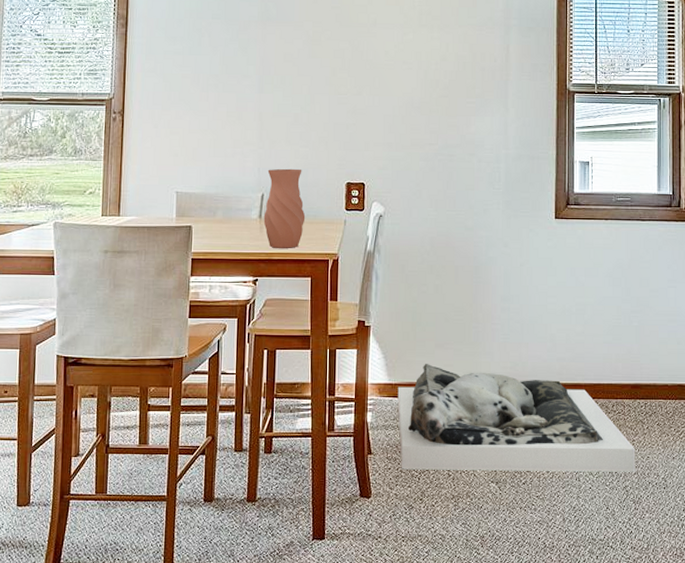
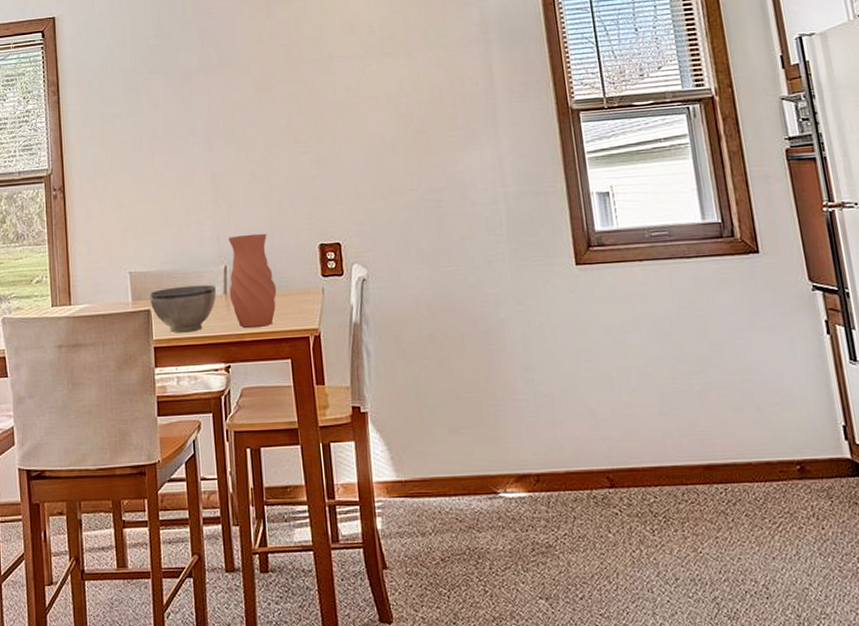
bowl: none [192,208,252,248] -> present [149,284,216,334]
dog bed: present [397,364,636,472] -> none [409,454,726,587]

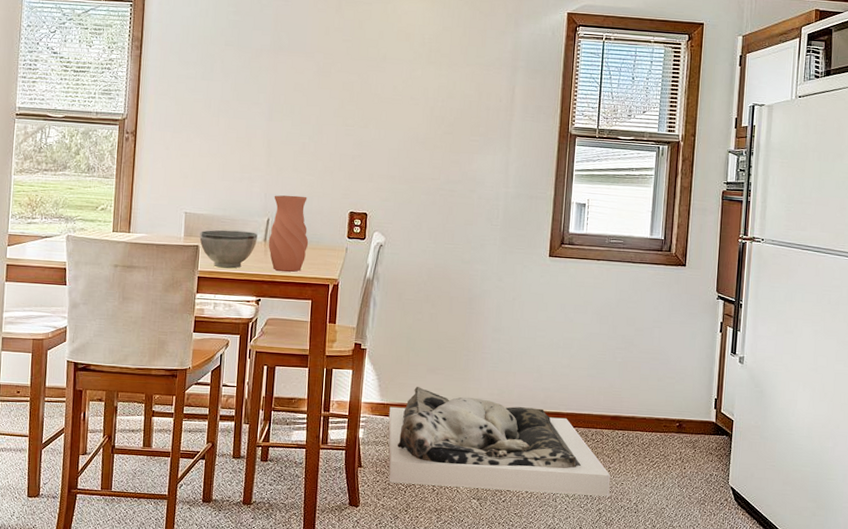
dog bed: none [409,454,726,587] -> present [388,387,611,497]

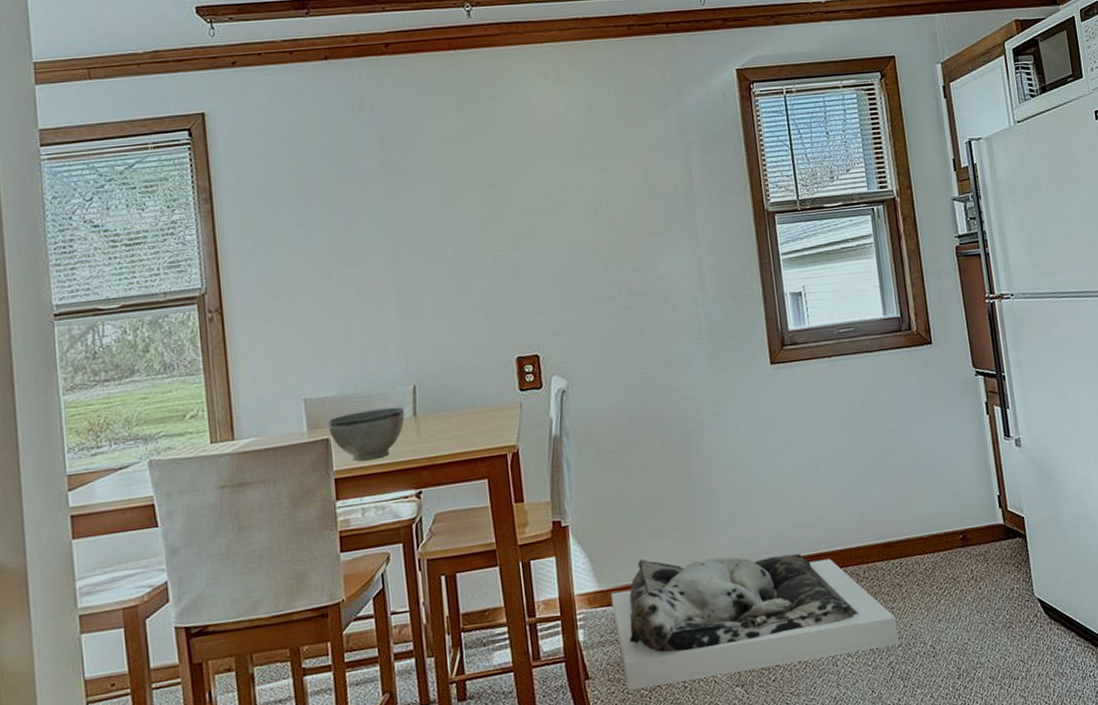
vase: present [268,195,309,272] -> none [416,348,472,450]

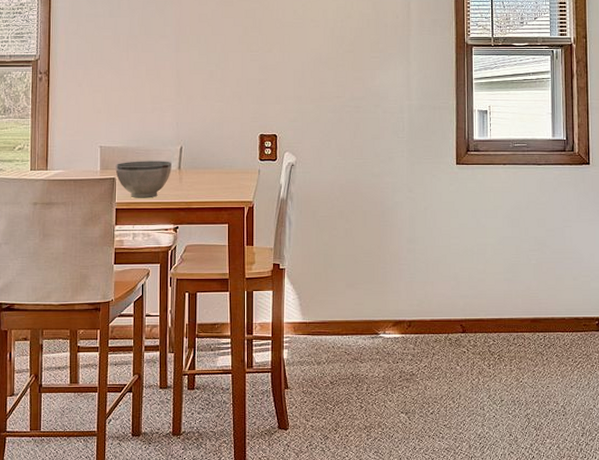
dog bed: present [610,553,900,691] -> none [311,303,536,403]

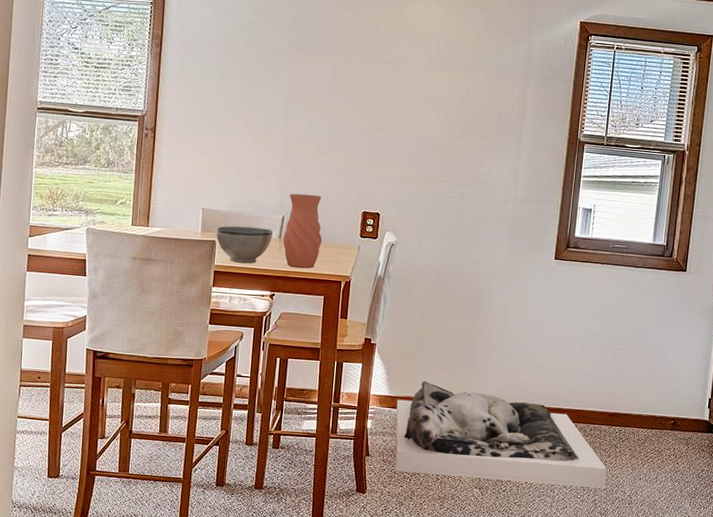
vase: none [182,122,222,198] -> present [283,193,323,269]
dog bed: none [311,303,536,403] -> present [394,381,607,489]

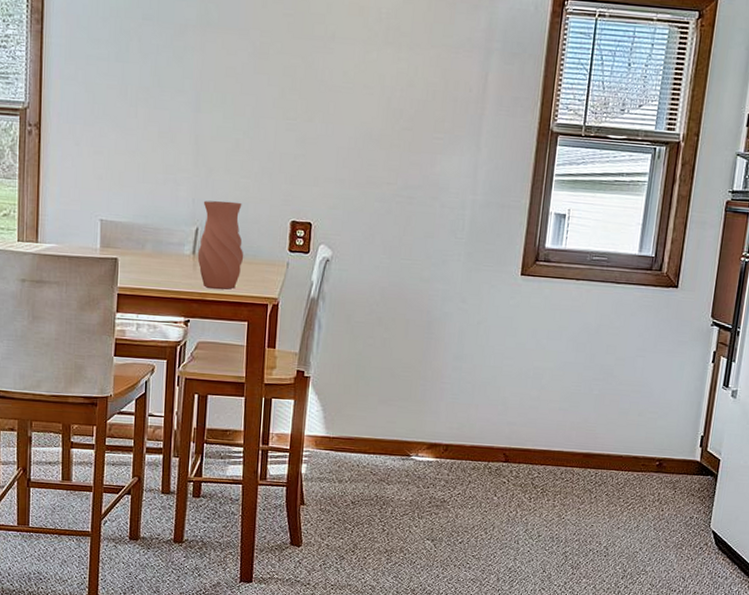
bowl: present [216,226,273,264] -> none [118,240,185,285]
dog bed: present [394,381,607,489] -> none [334,419,580,539]

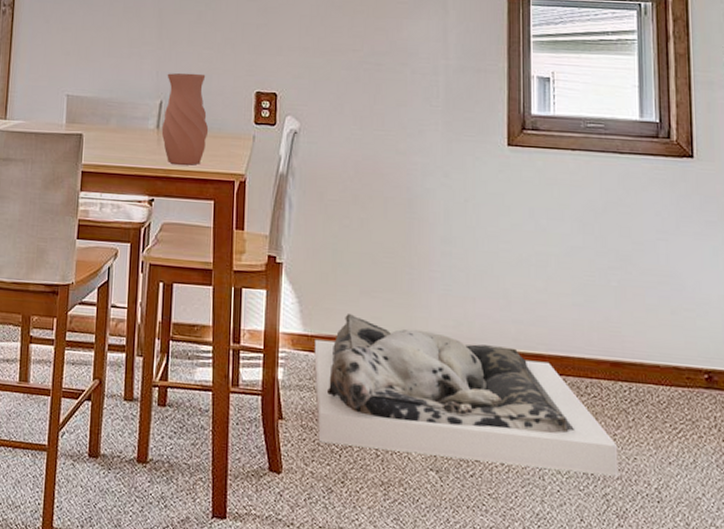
dog bed: none [334,419,580,539] -> present [314,314,619,477]

